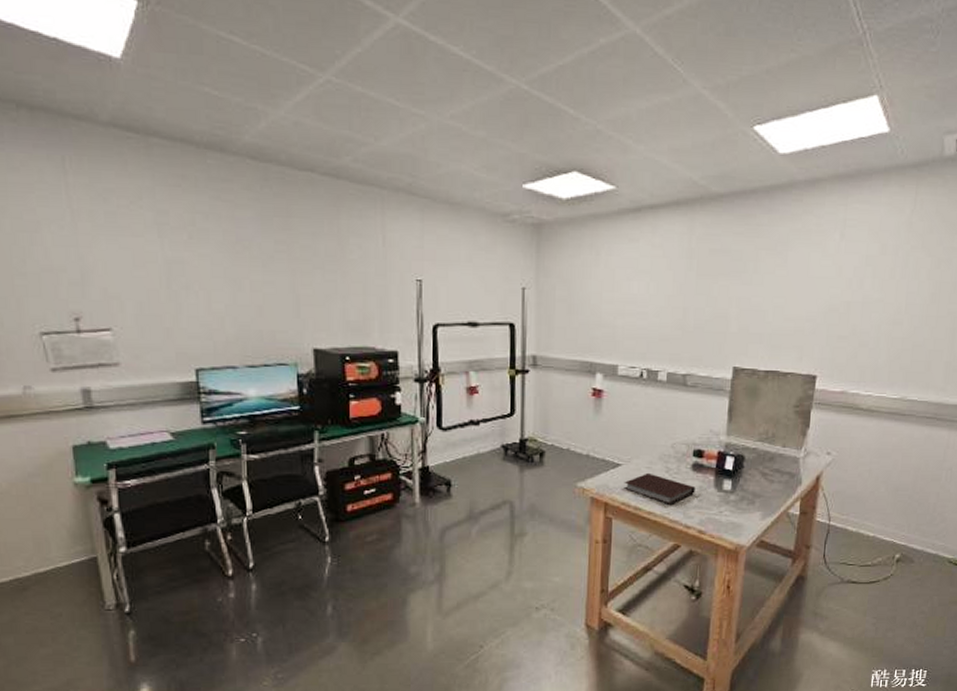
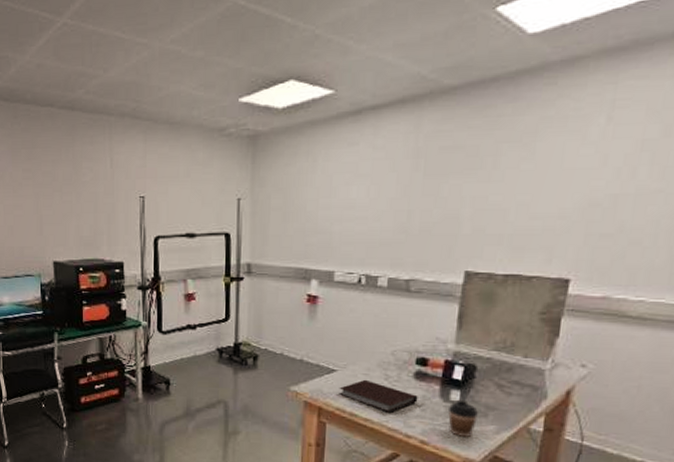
coffee cup: none [722,488,748,524] -> present [448,399,479,437]

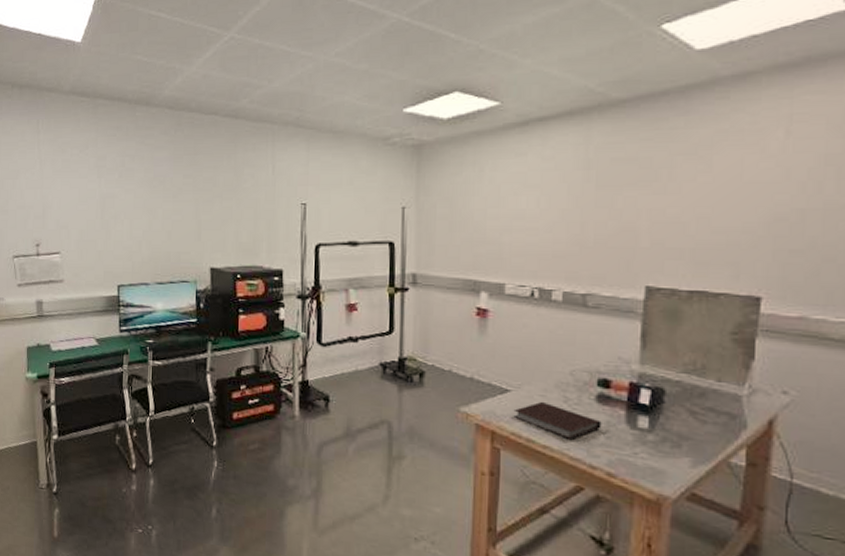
coffee cup: present [448,399,479,437] -> none [637,427,672,470]

